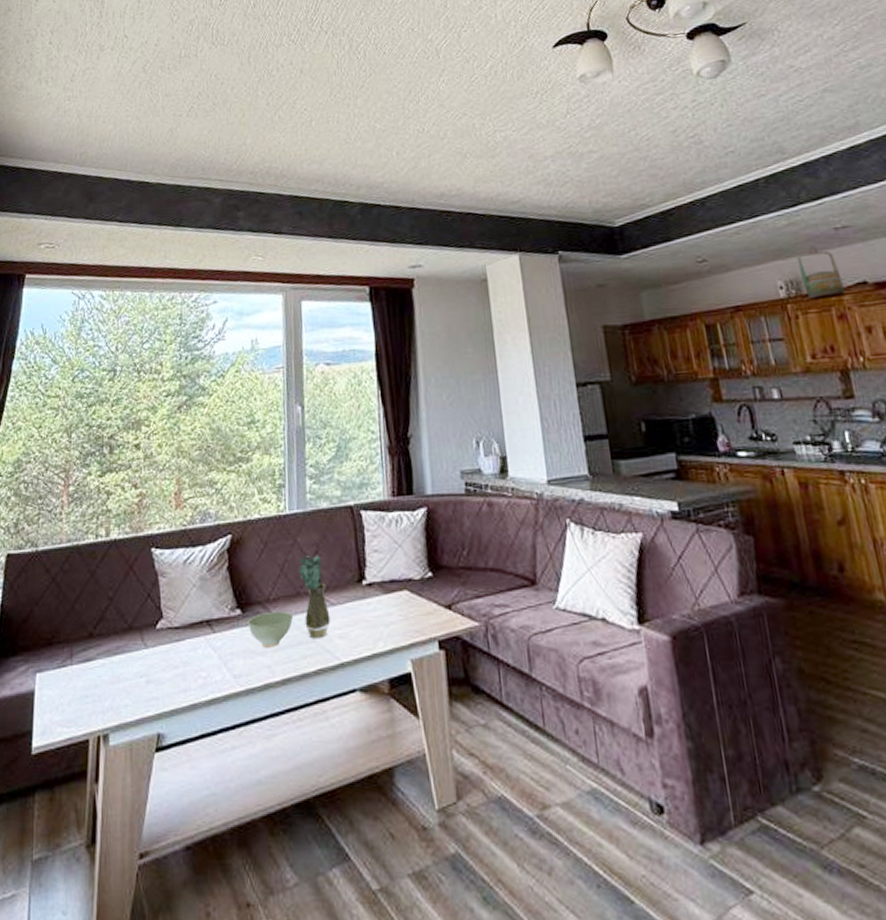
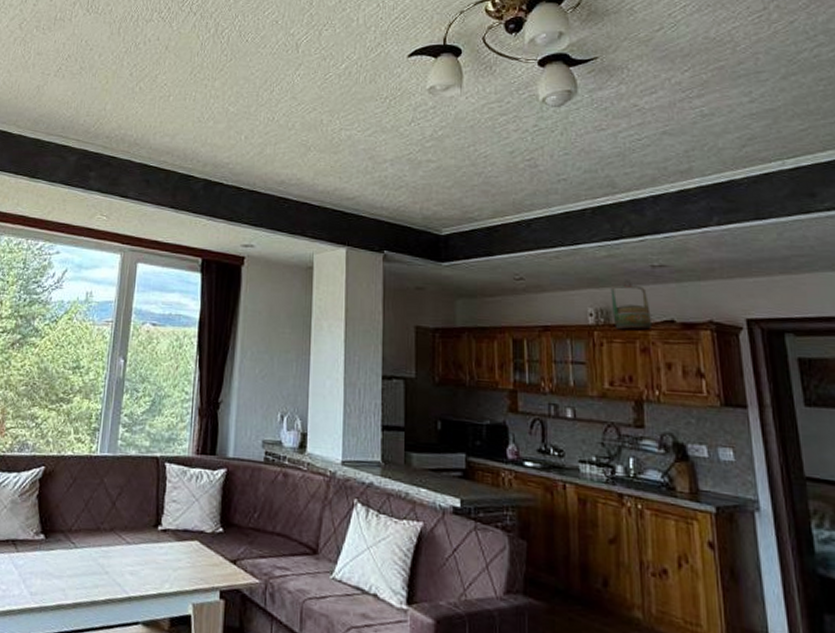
bowl: present [247,611,294,648] -> none [48,541,92,574]
vase: present [297,553,331,639] -> none [100,493,125,572]

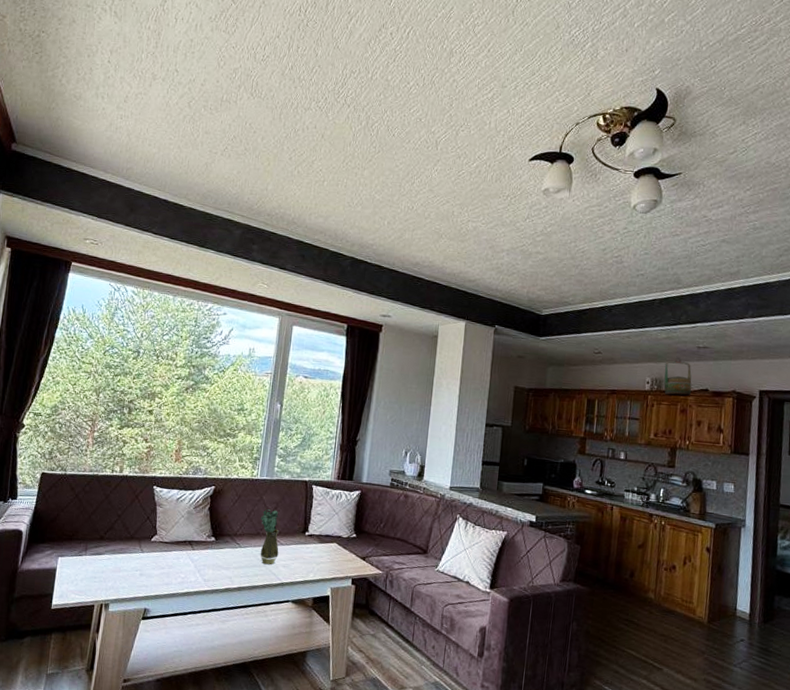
vase: none [100,493,125,572] -> present [260,507,280,565]

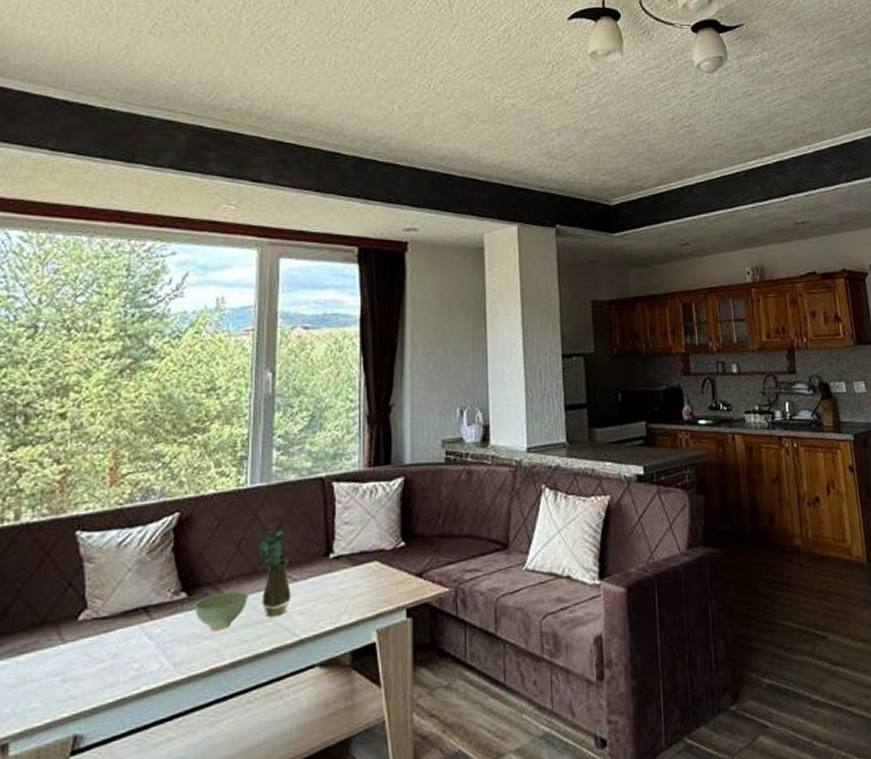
bowl: none [218,542,253,566] -> present [193,591,250,631]
decorative basket: present [664,358,692,397] -> none [763,239,798,286]

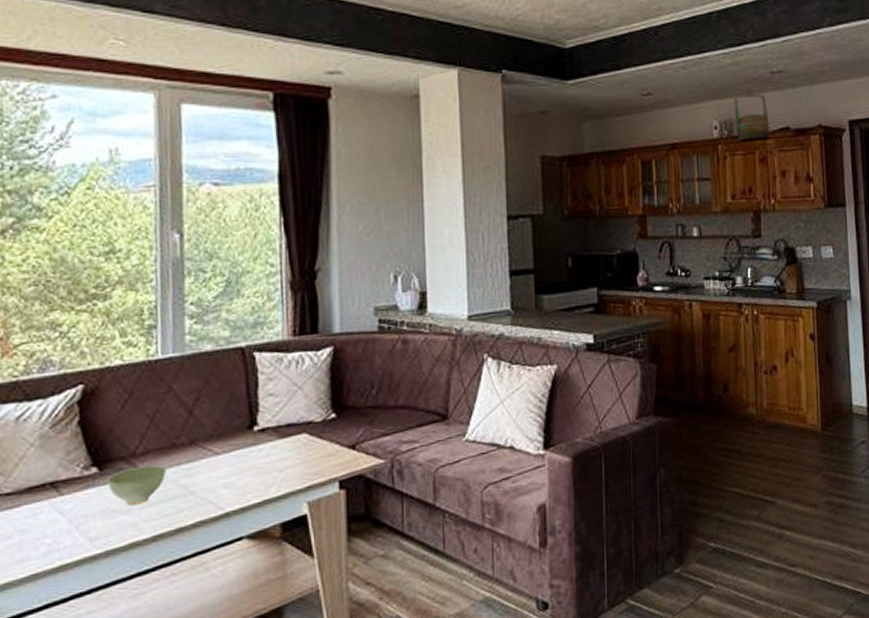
vase: present [256,528,291,618] -> none [172,401,214,491]
decorative basket: none [763,239,798,286] -> present [734,90,769,143]

